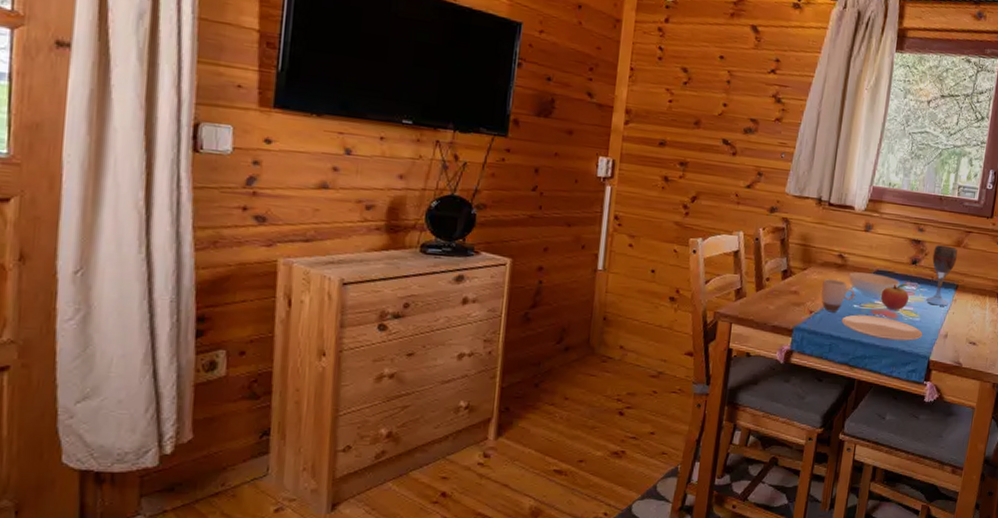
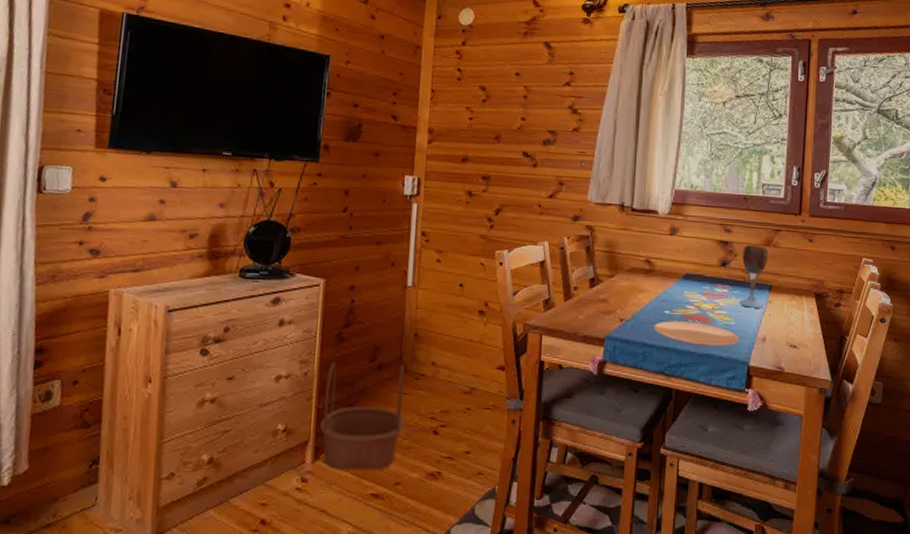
basket: none [504,342,592,447] -> present [320,362,405,470]
mug: present [821,279,856,313] -> none [631,285,666,320]
bowl: present [848,272,900,298] -> none [657,277,711,303]
fruit: present [880,283,910,311] -> none [692,286,722,316]

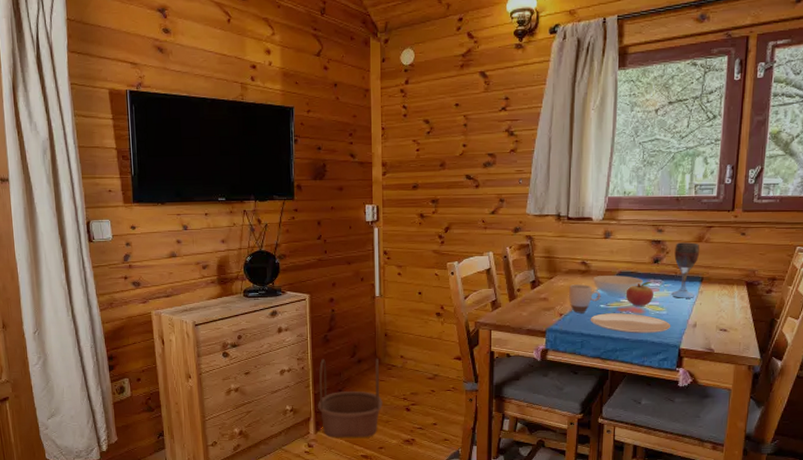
mug: none [631,285,666,320] -> present [569,284,601,314]
bowl: none [657,277,711,303] -> present [592,275,644,297]
fruit: none [692,286,722,316] -> present [625,281,654,307]

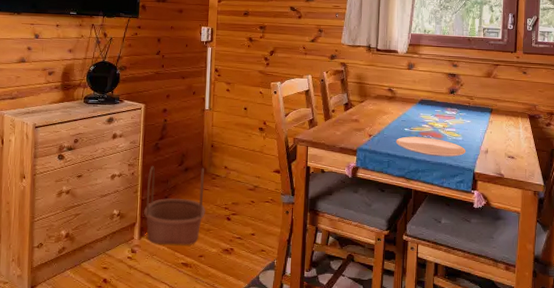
mug: present [569,284,601,314] -> none [377,108,406,136]
bowl: present [592,275,644,297] -> none [398,102,442,122]
fruit: present [625,281,654,307] -> none [426,109,451,132]
cup: present [670,242,700,298] -> none [465,77,489,127]

